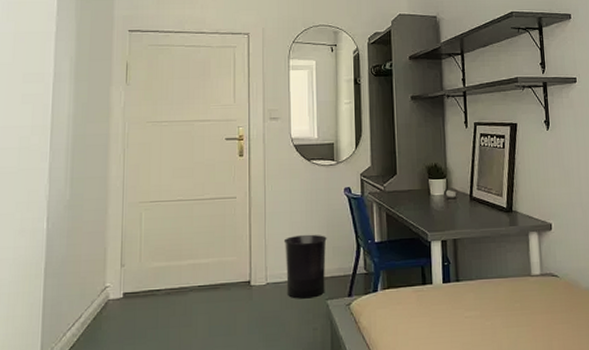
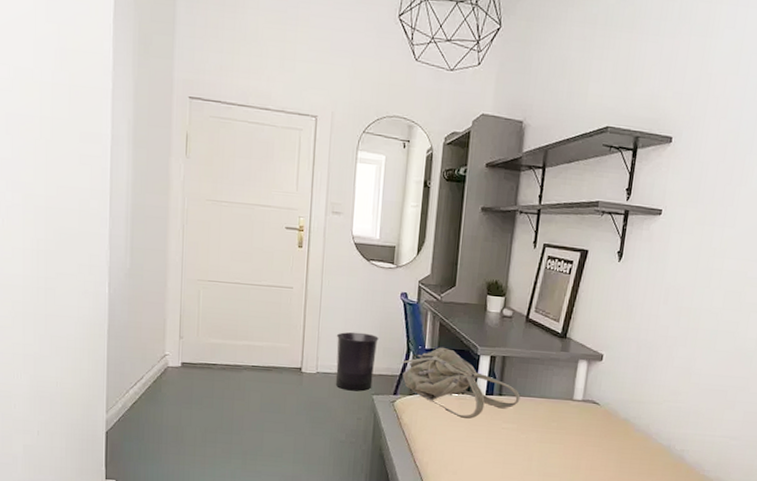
backpack: none [352,238,478,313] -> present [401,347,520,420]

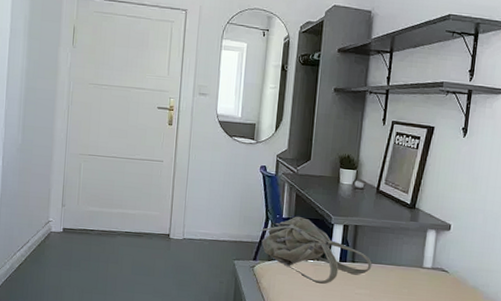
waste bin: present [335,332,379,392] -> none [200,201,240,257]

